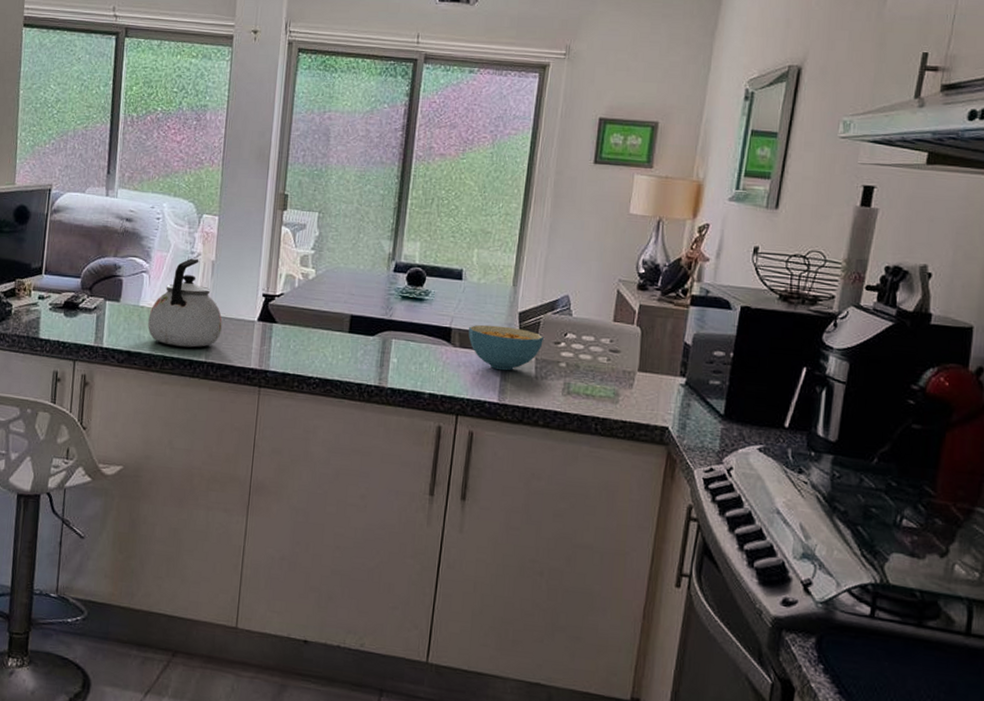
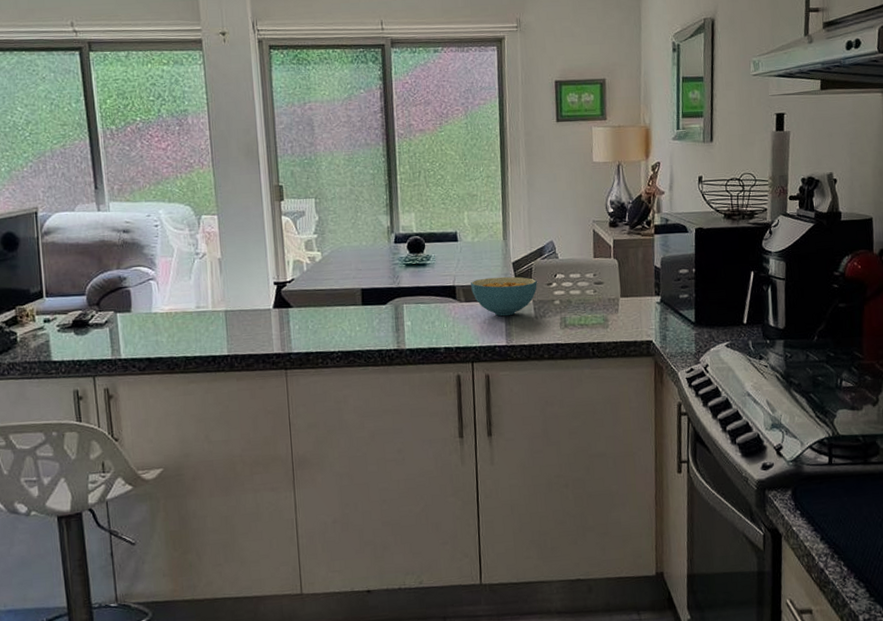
kettle: present [148,258,222,348] -> none [163,259,240,346]

